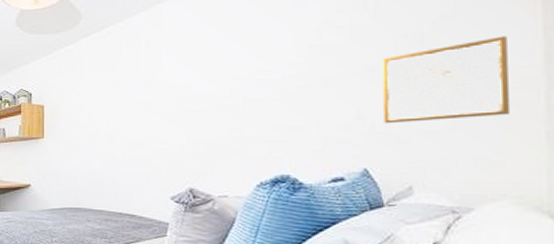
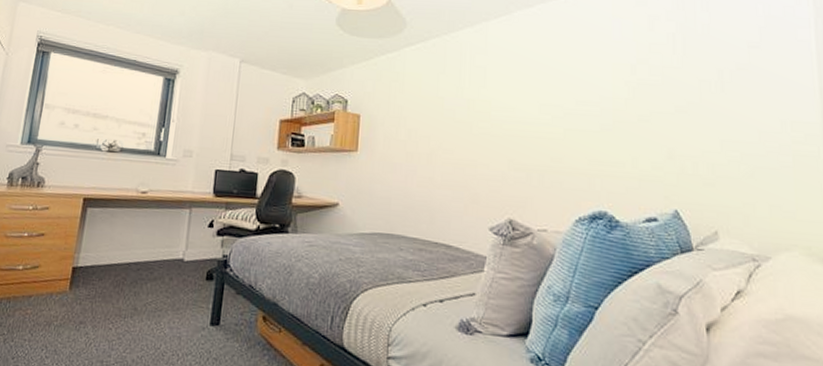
wall art: present [381,36,511,124] -> none [688,92,798,168]

